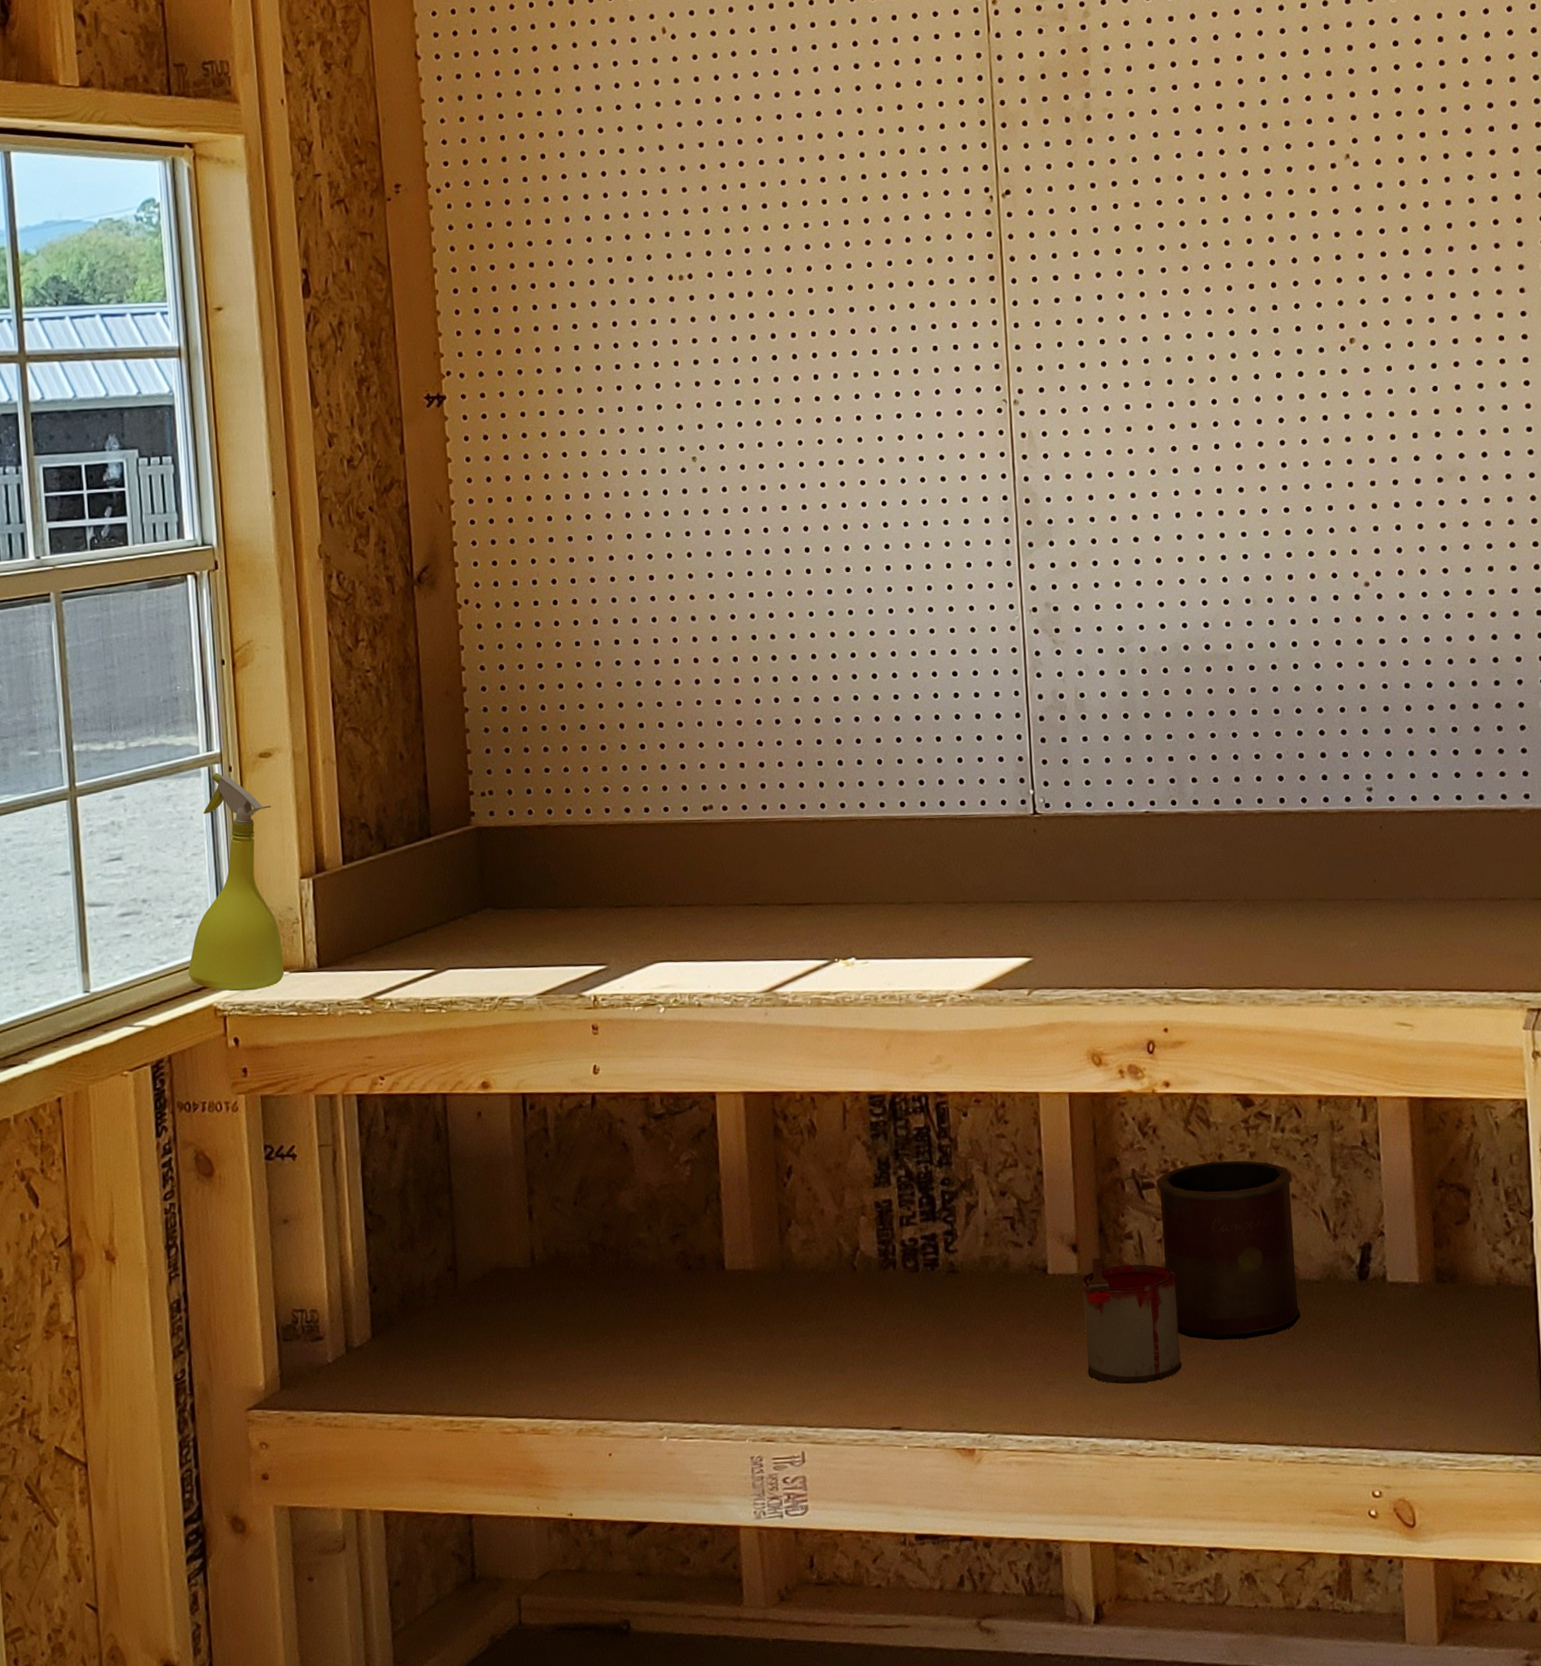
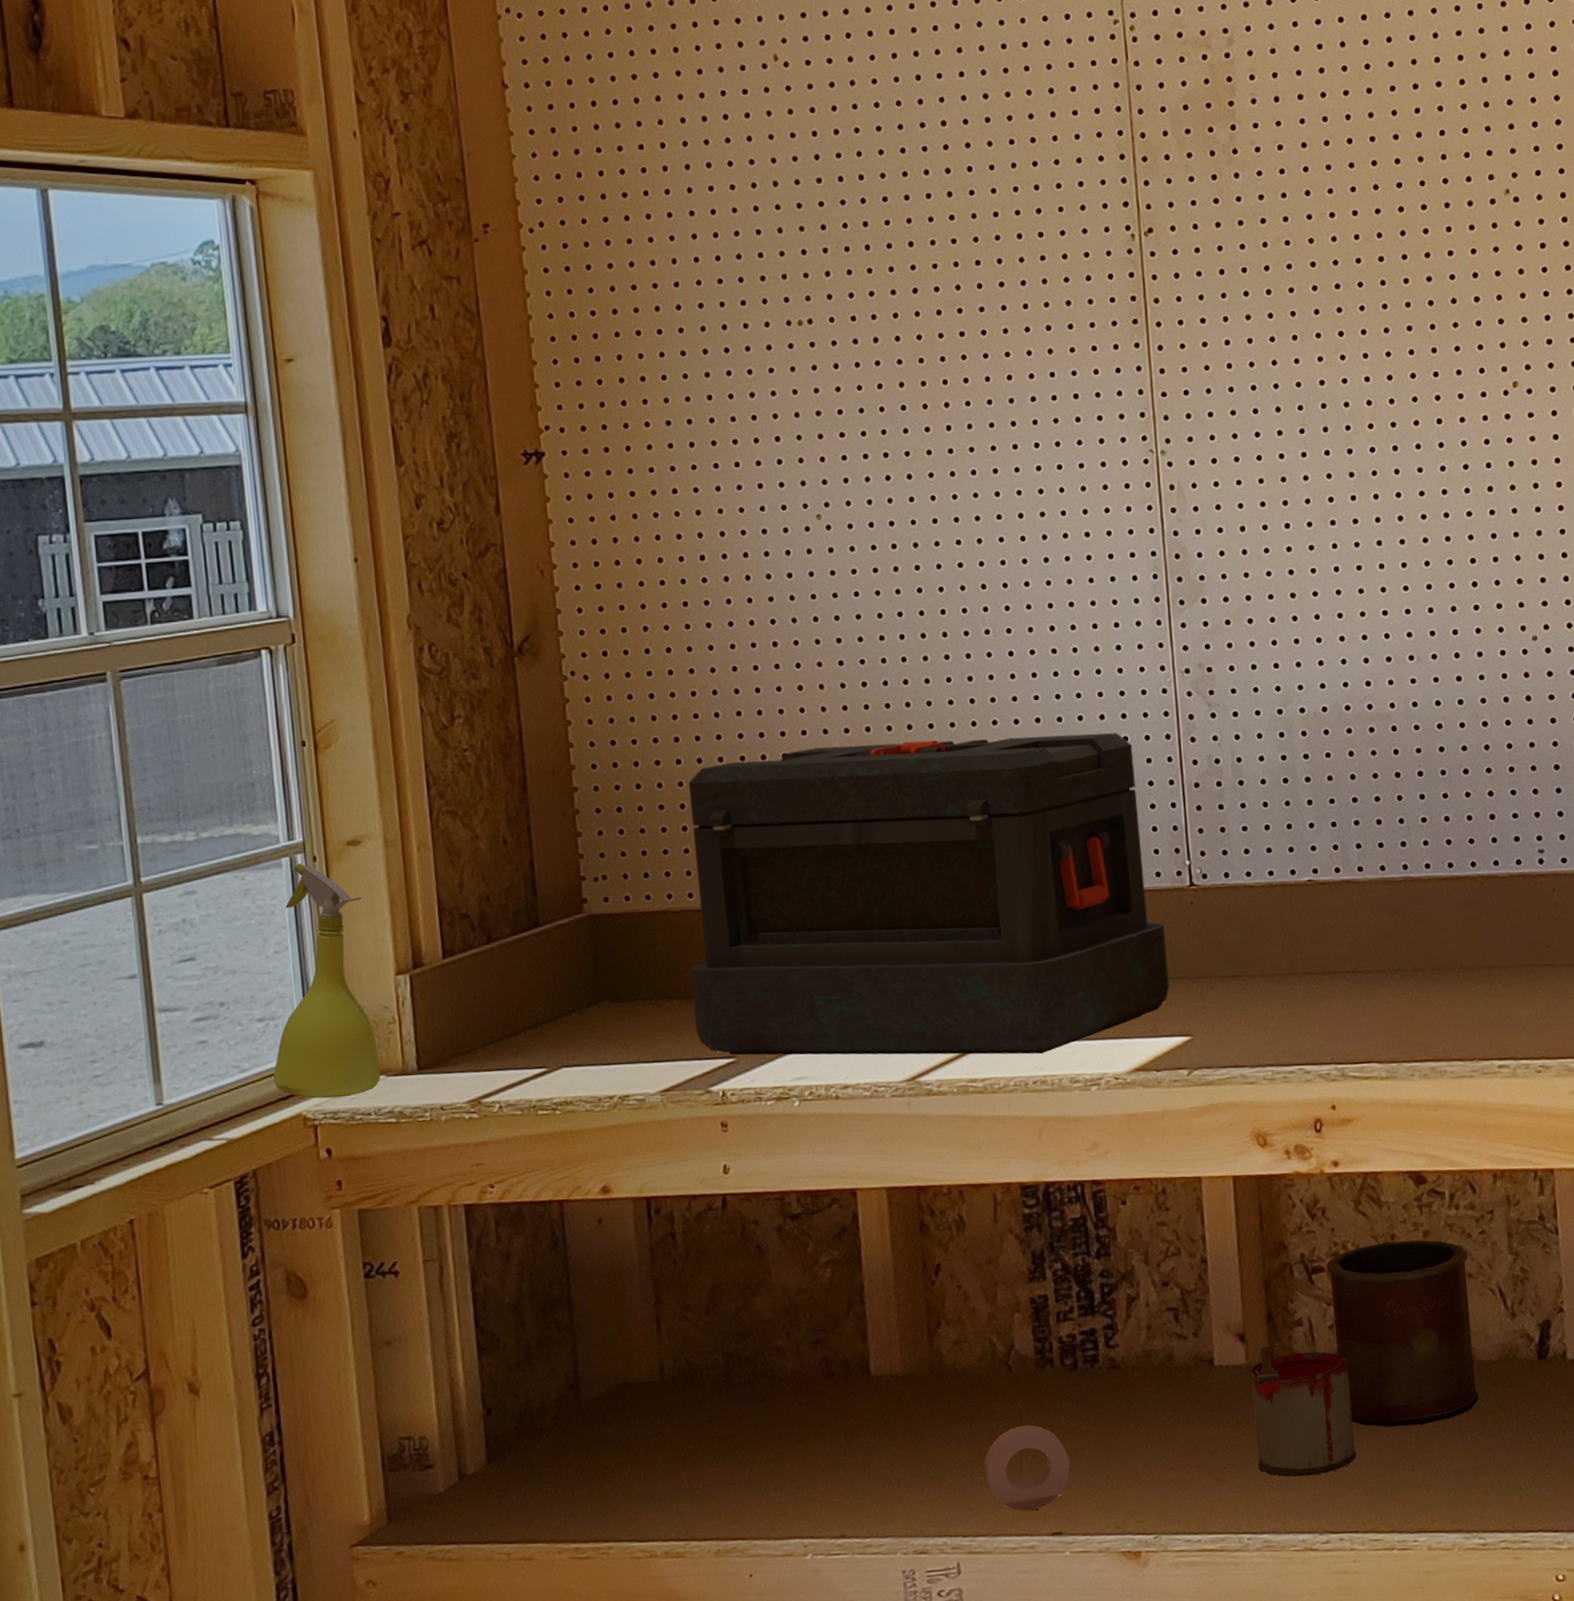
toolbox: none [567,667,1012,970] -> present [688,733,1169,1055]
duct tape: none [829,1323,909,1406] -> present [984,1425,1070,1512]

